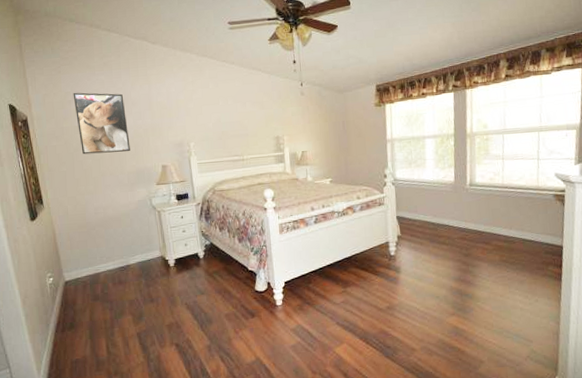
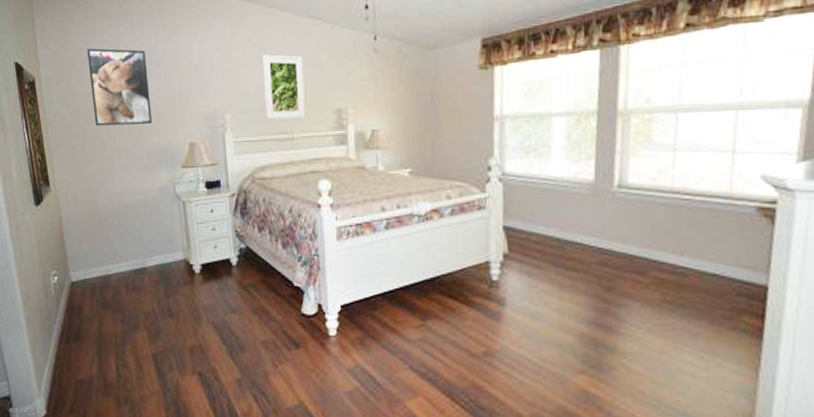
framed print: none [217,97,252,146] -> present [261,54,305,120]

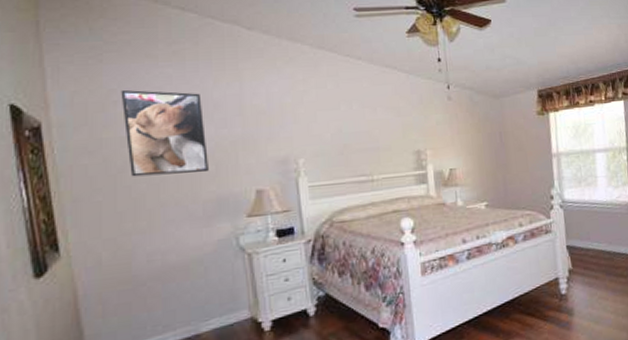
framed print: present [261,54,305,120] -> none [337,100,385,162]

